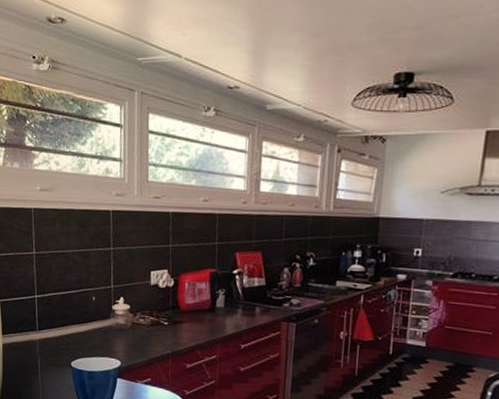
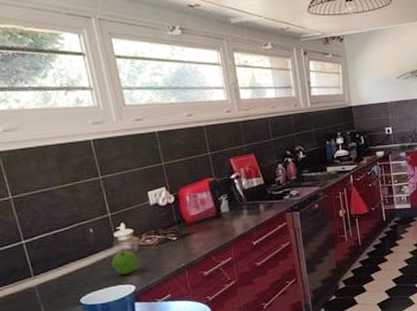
fruit: none [105,323,128,349] -> present [111,249,138,275]

